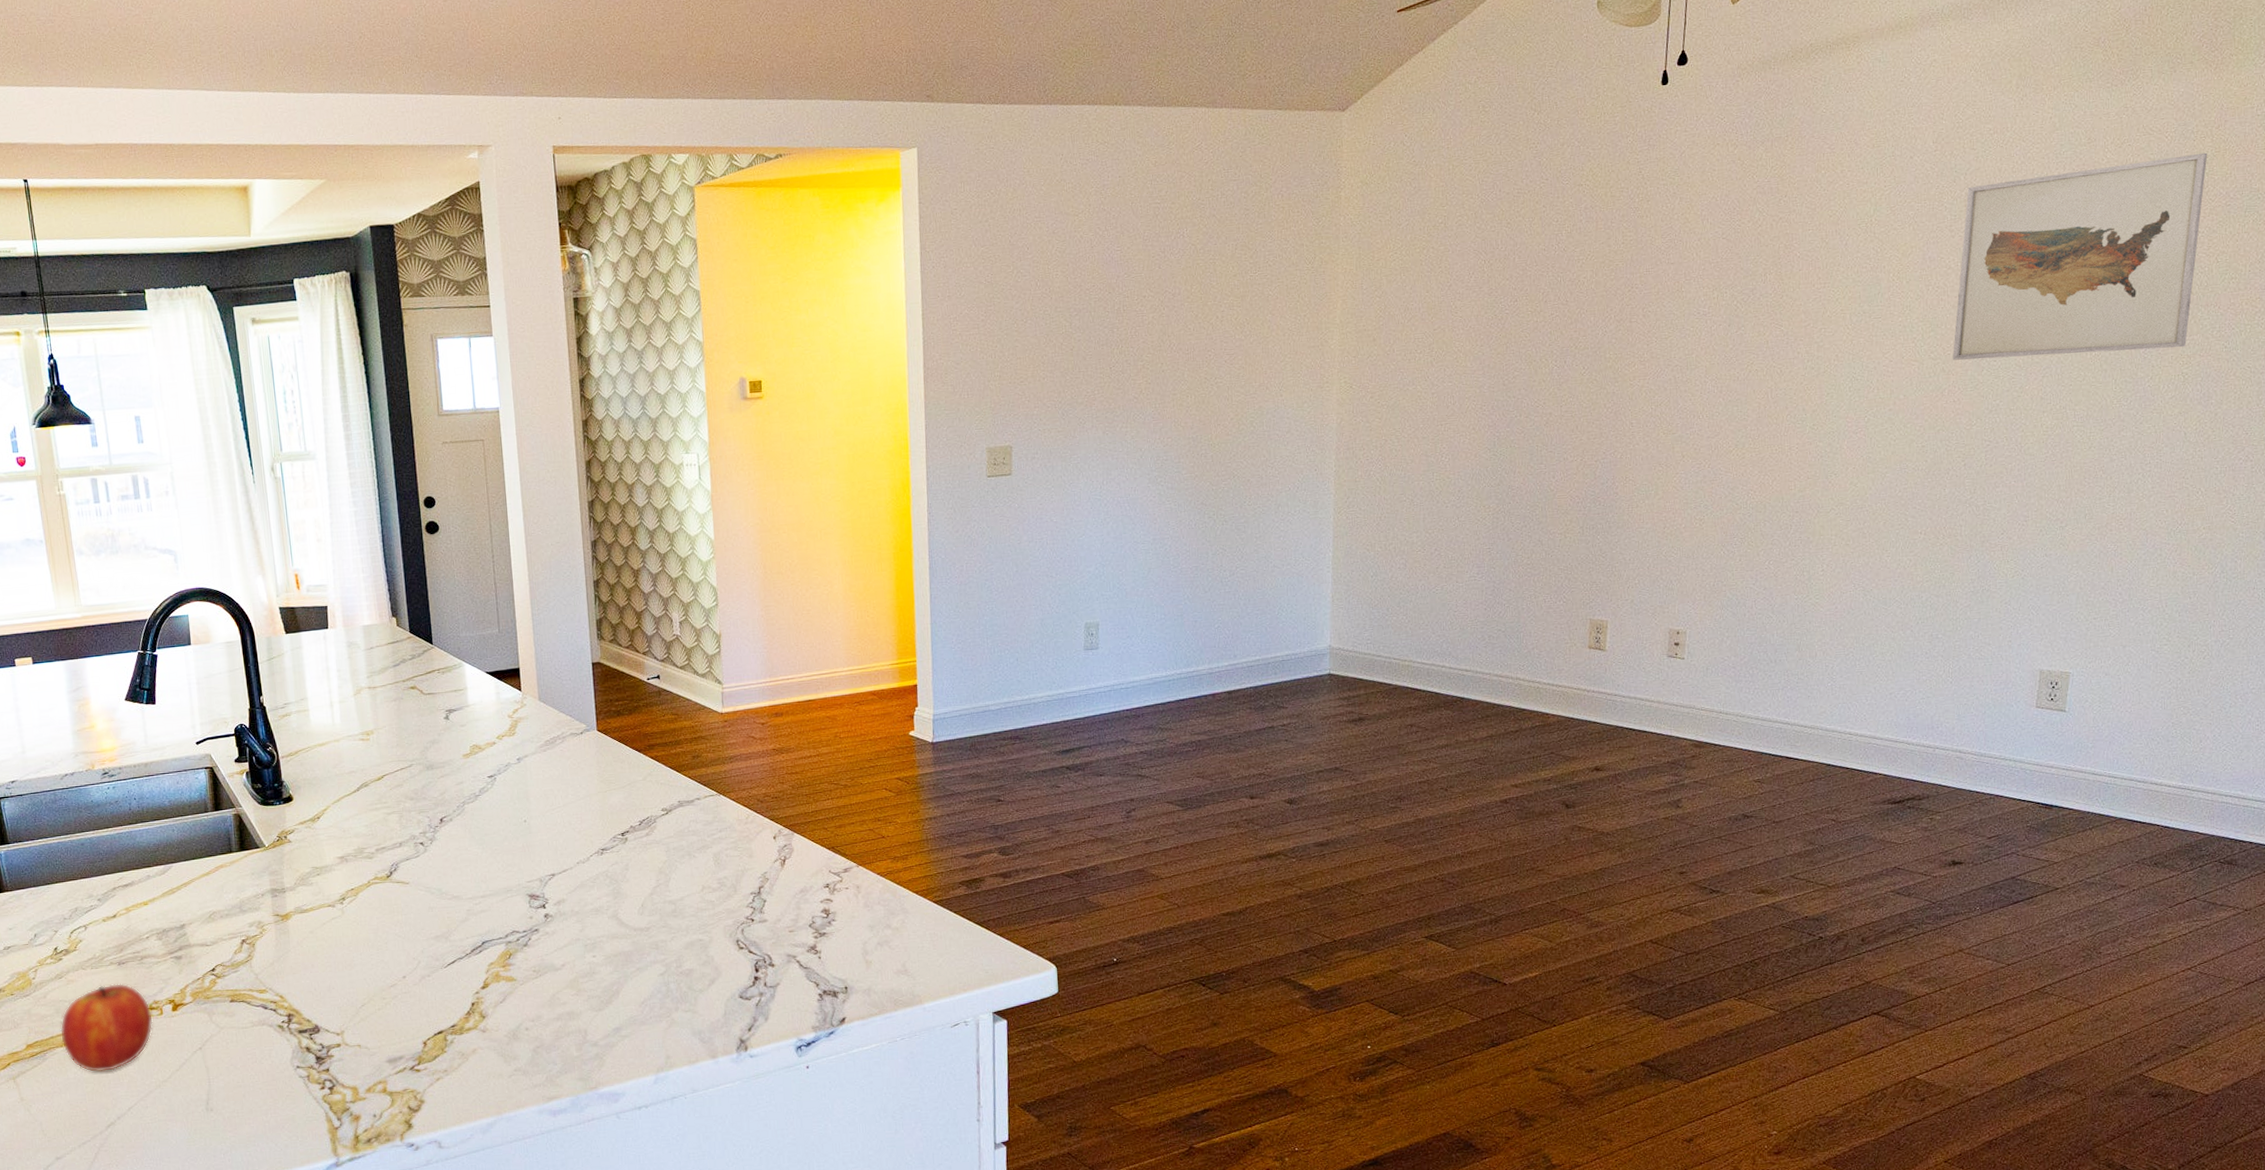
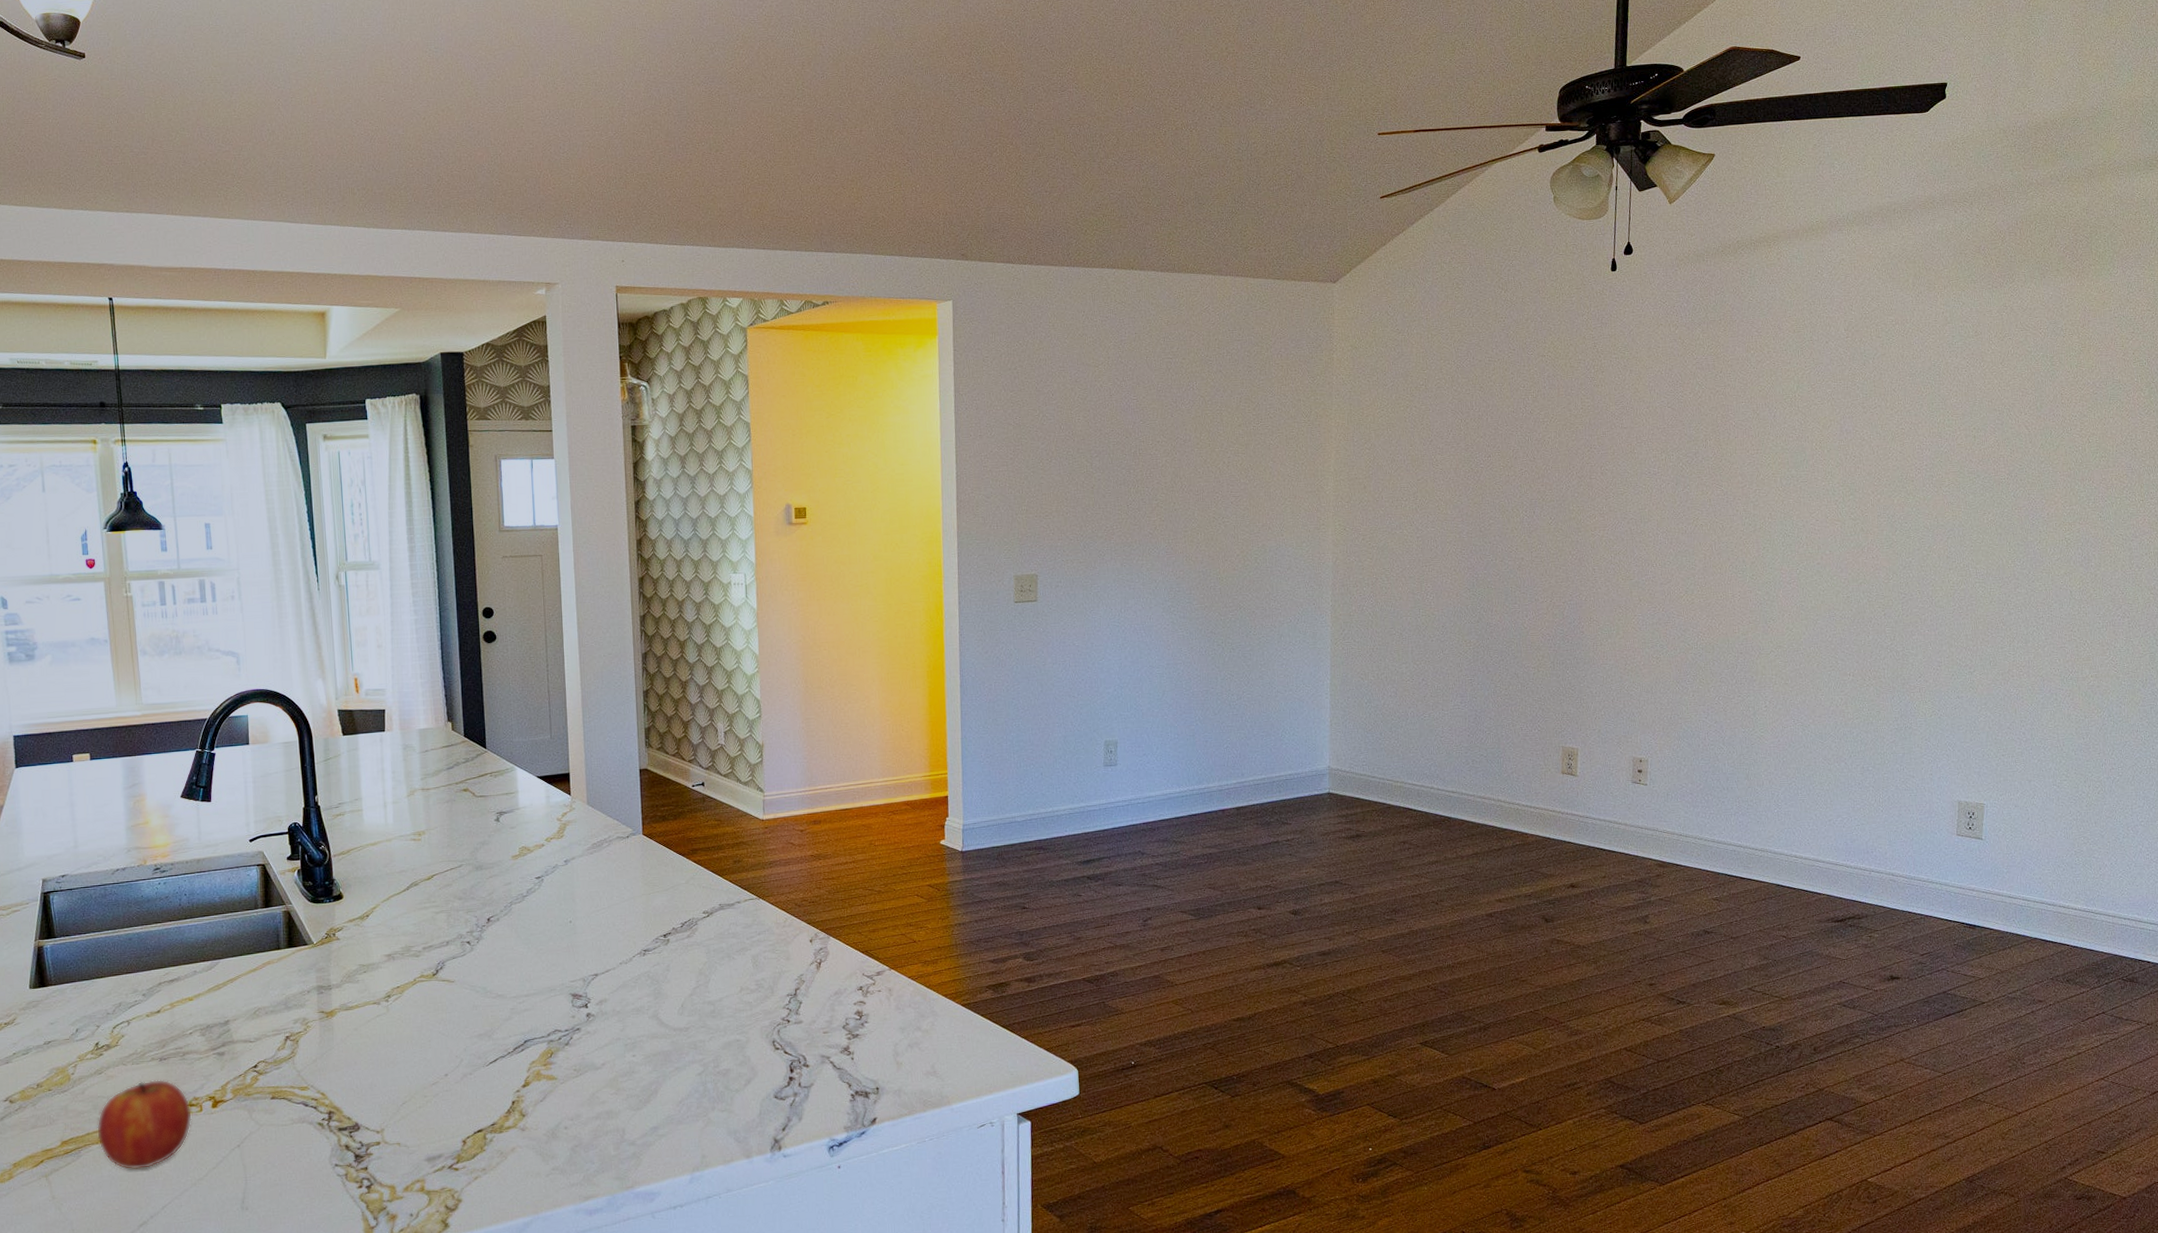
wall art: present [1952,152,2208,360] -> none [1869,347,2076,521]

